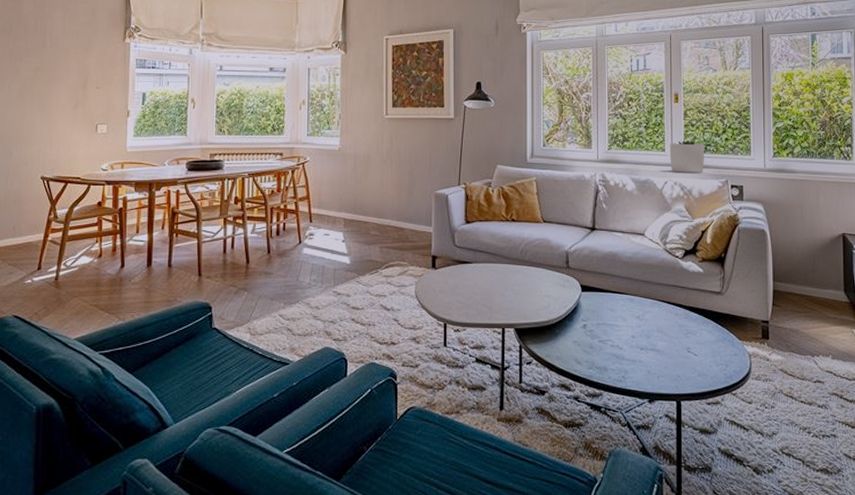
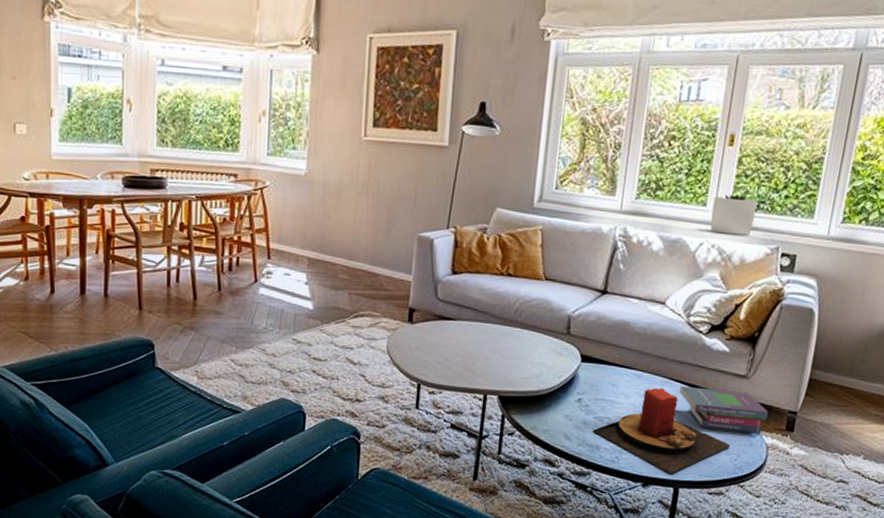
candle: none [599,309,719,388] -> present [593,387,731,474]
books: none [668,305,746,344] -> present [679,385,769,434]

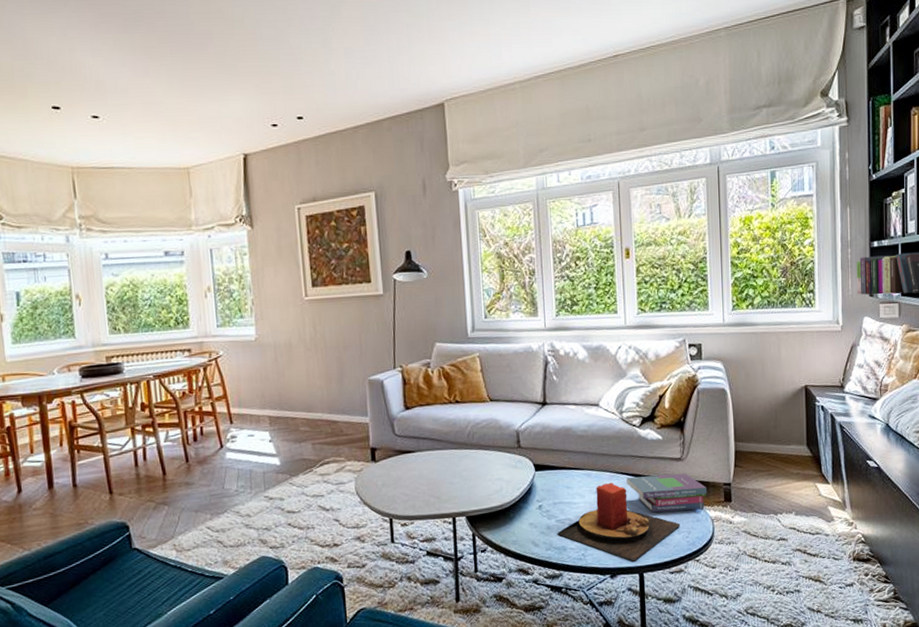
planter: present [710,194,758,236] -> none [622,299,660,335]

